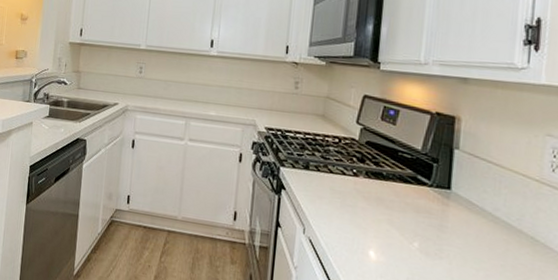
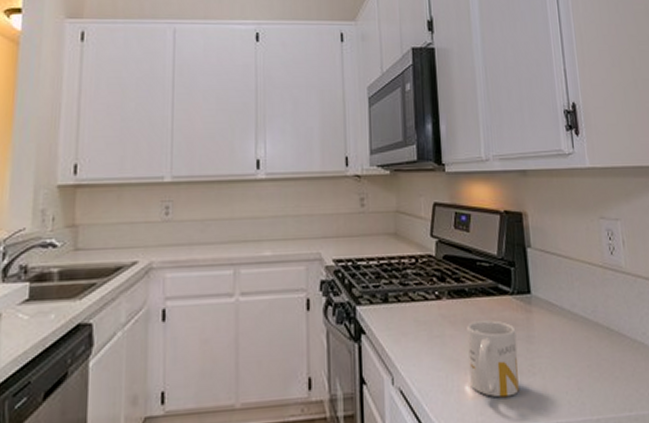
mug: none [375,201,429,270] -> present [467,320,519,398]

